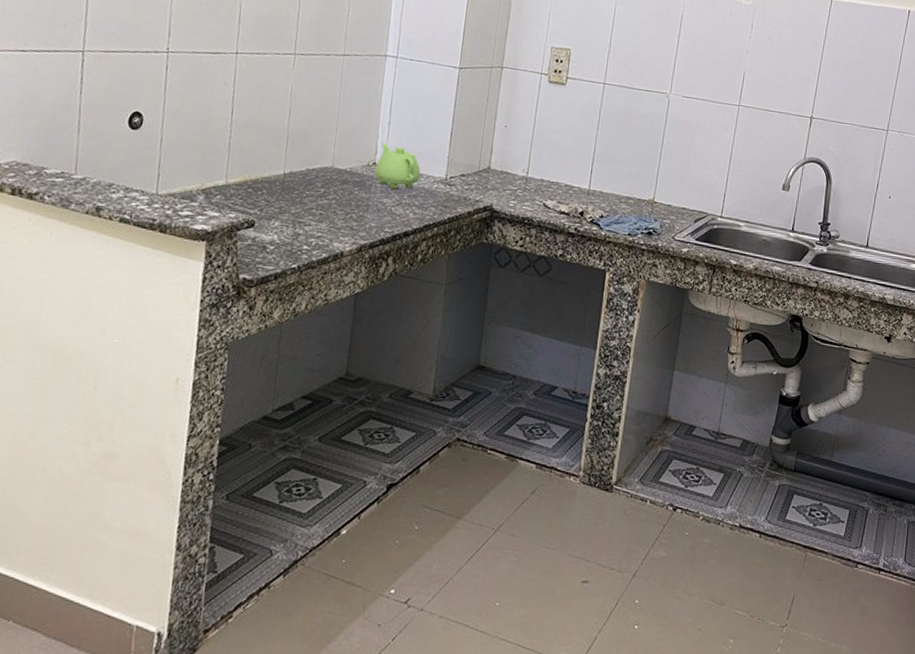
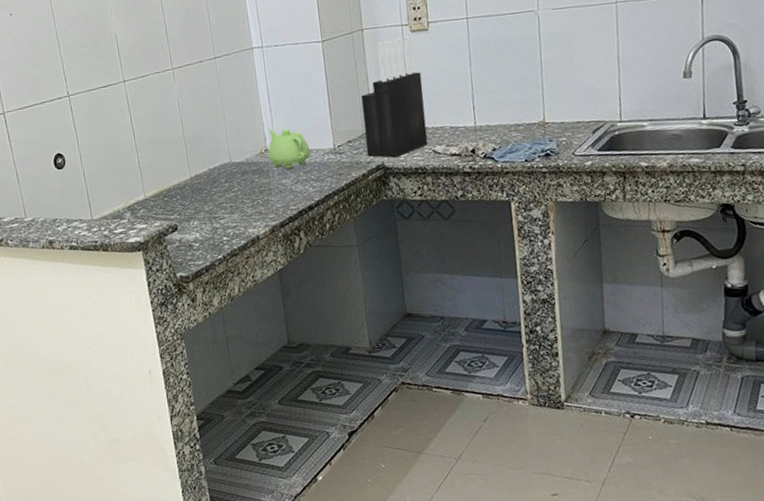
knife block: none [477,83,549,202] -> present [361,35,428,158]

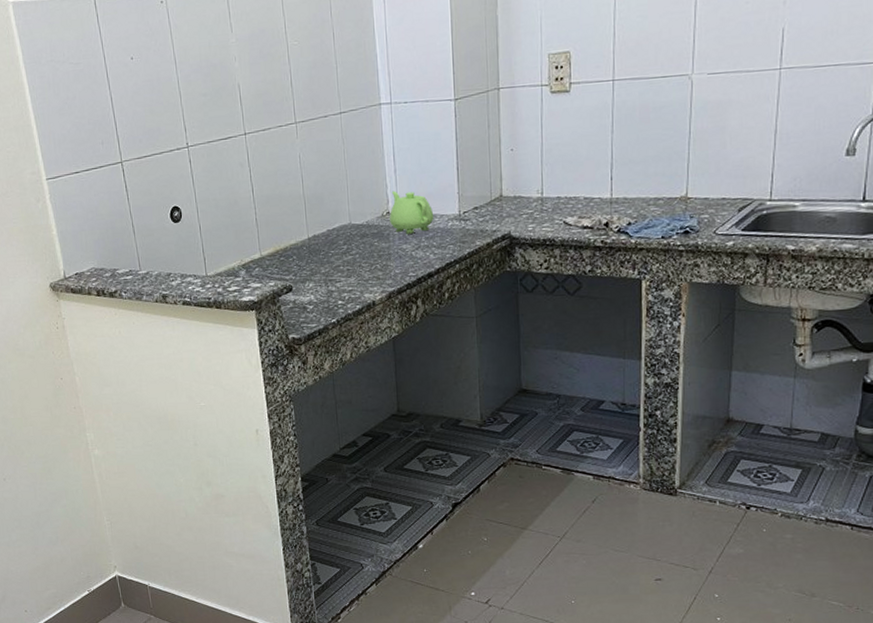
knife block: present [361,35,428,158] -> none [492,97,559,227]

